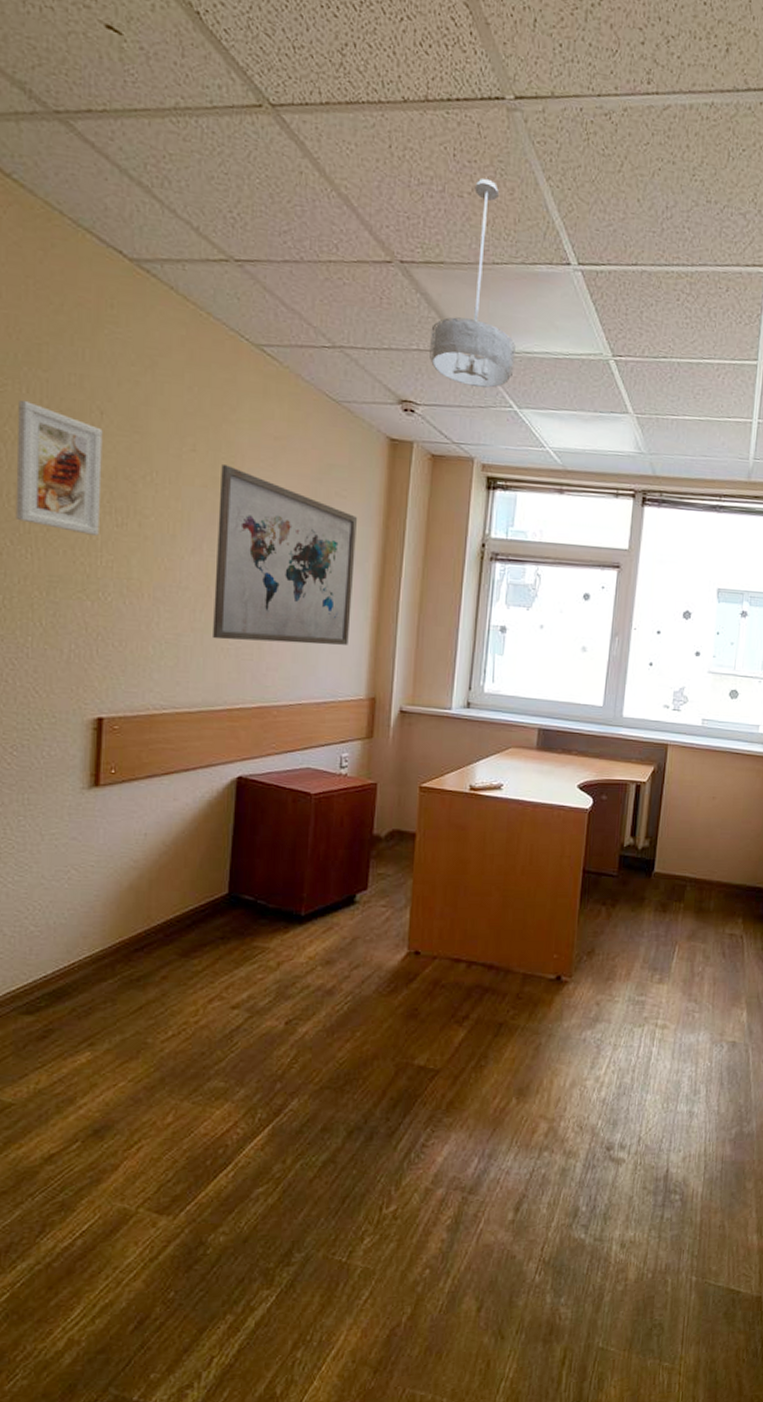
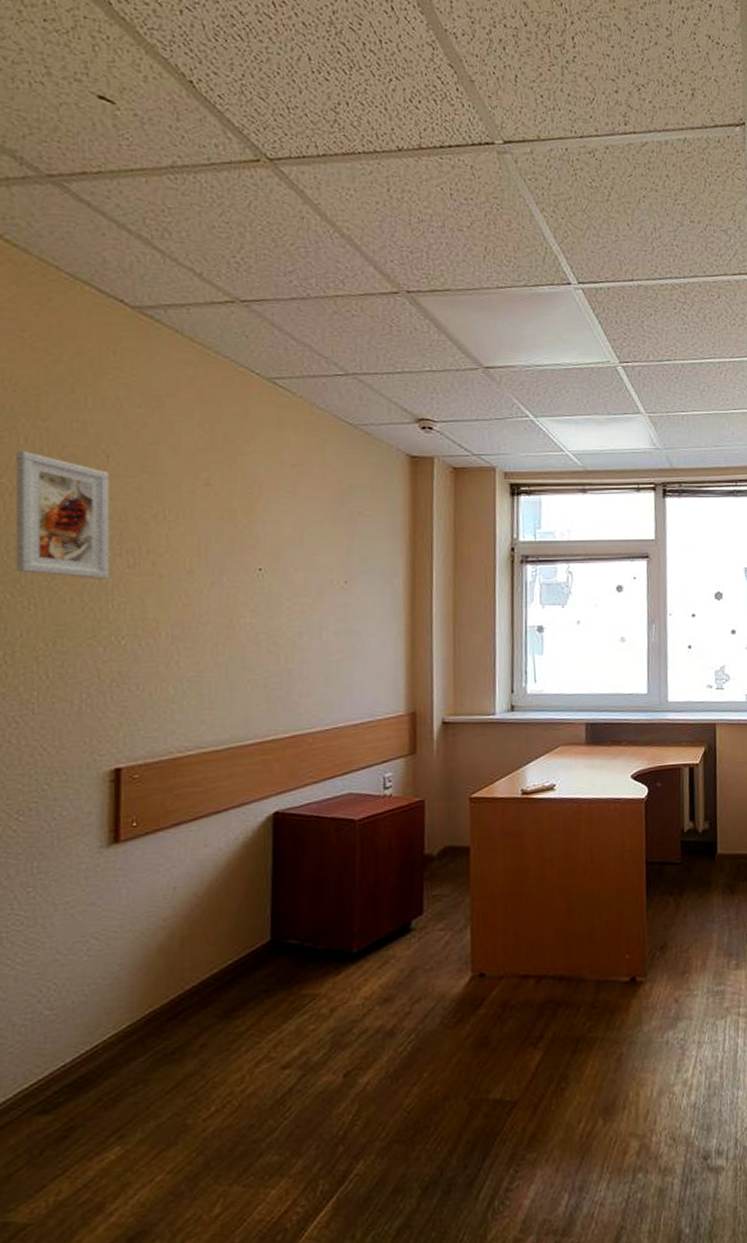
wall art: present [213,465,357,645] -> none [237,496,384,671]
ceiling light fixture: present [430,178,515,388] -> none [442,213,527,401]

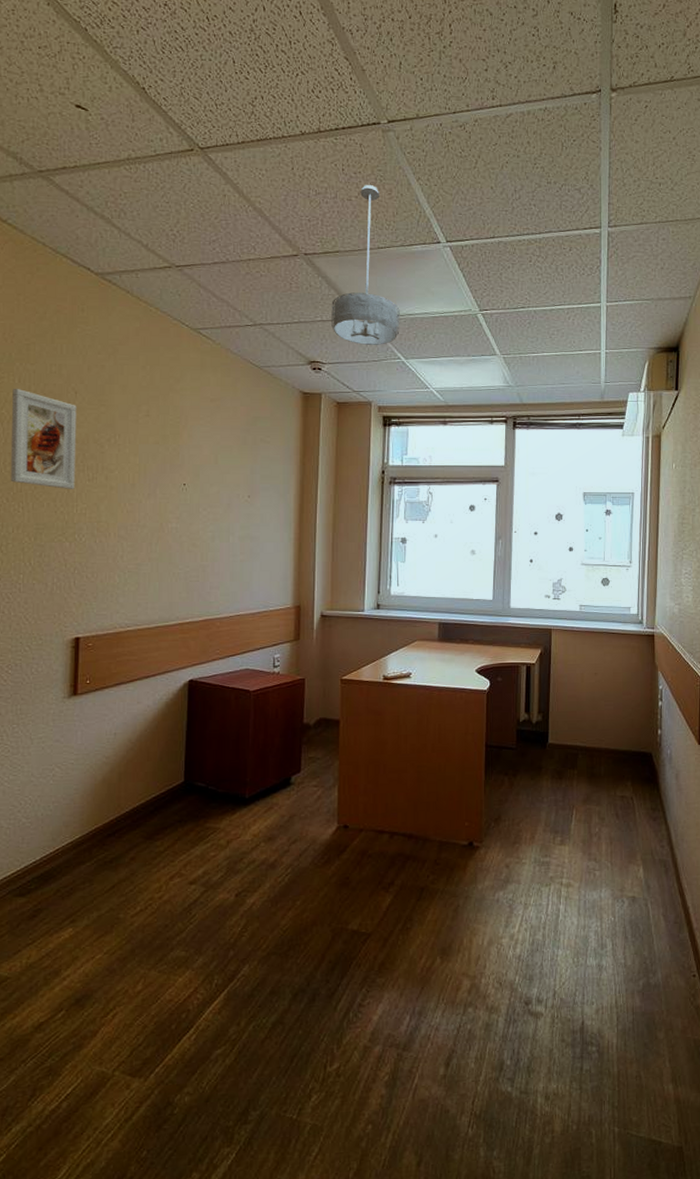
ceiling light fixture: none [442,213,527,401] -> present [331,184,400,345]

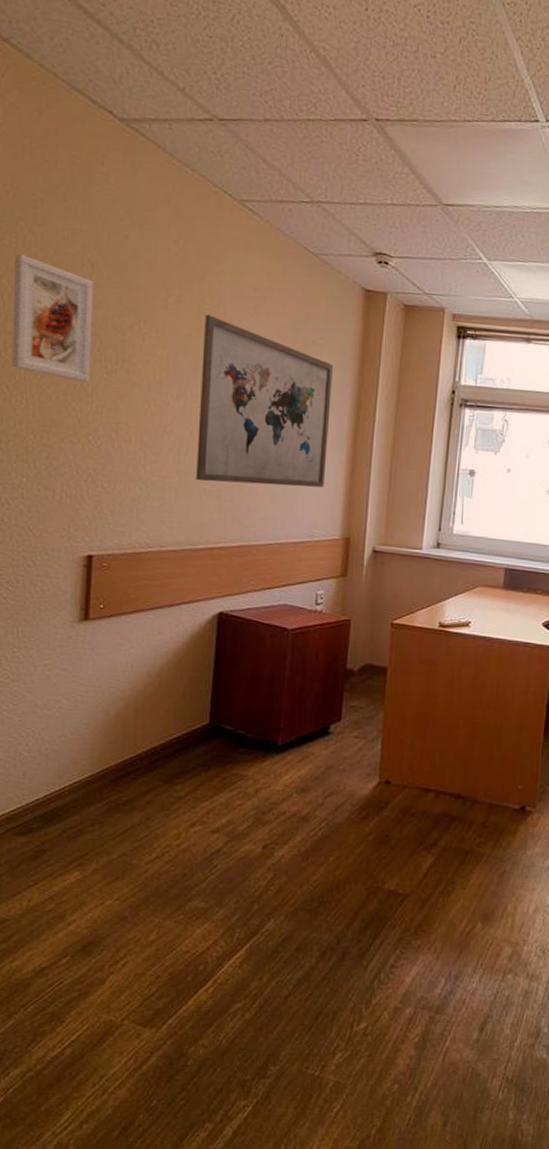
wall art: none [166,425,279,566] -> present [196,315,333,487]
ceiling light fixture: present [331,184,400,345] -> none [403,39,485,241]

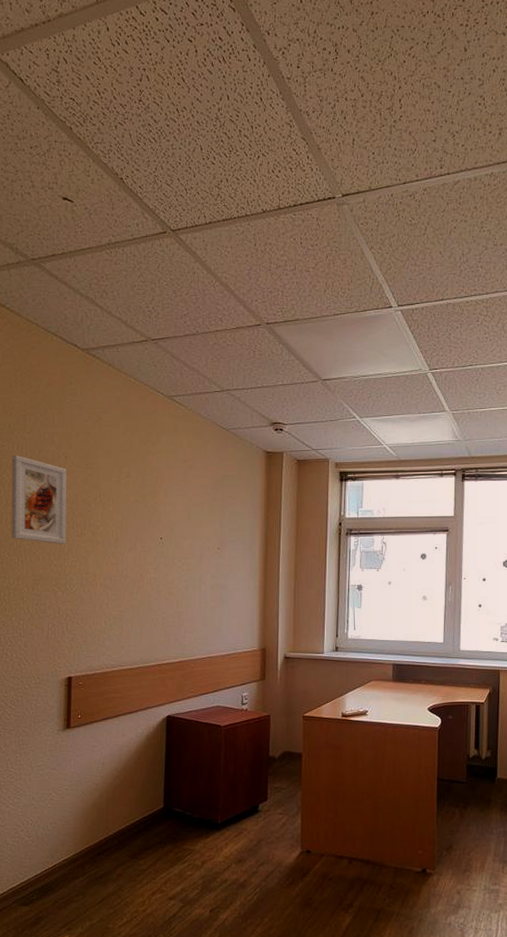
wall art: present [196,315,333,487] -> none [146,484,245,612]

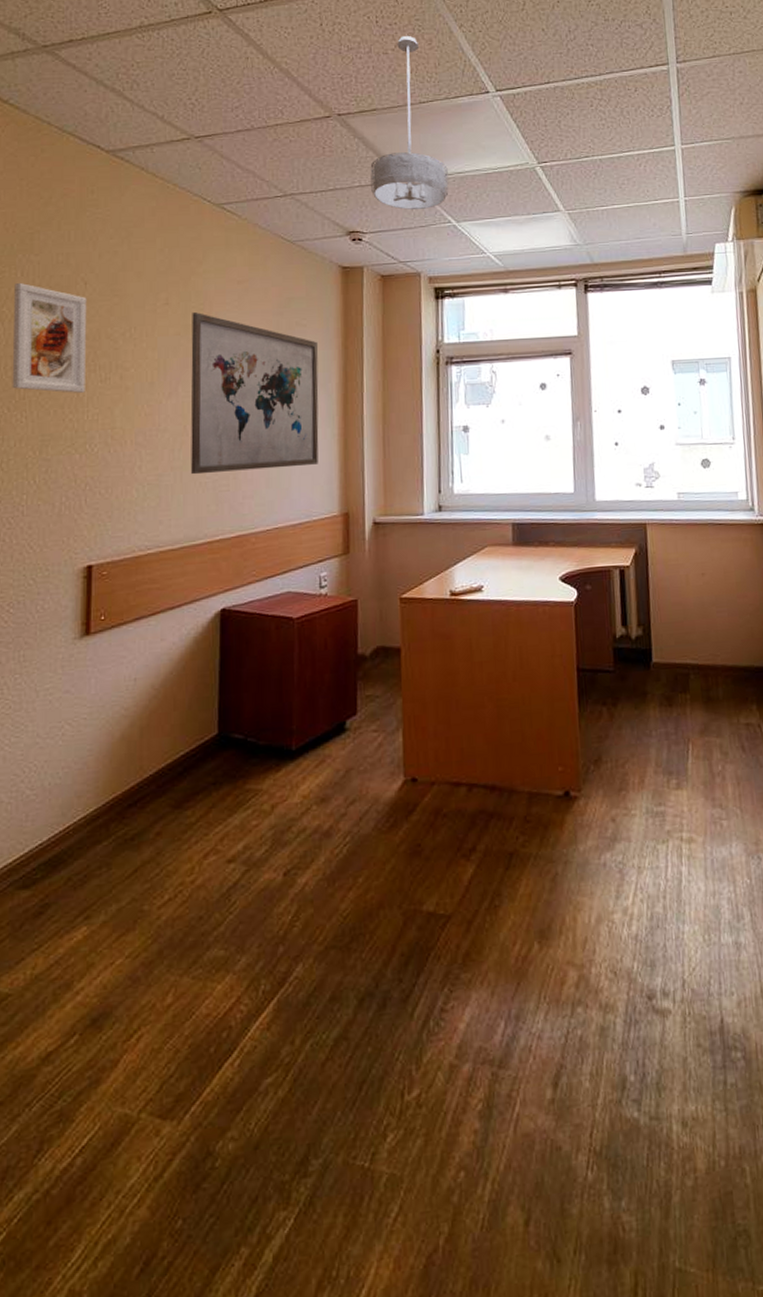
wall art: none [146,484,245,612] -> present [190,312,319,475]
ceiling light fixture: none [291,255,355,406] -> present [370,35,449,210]

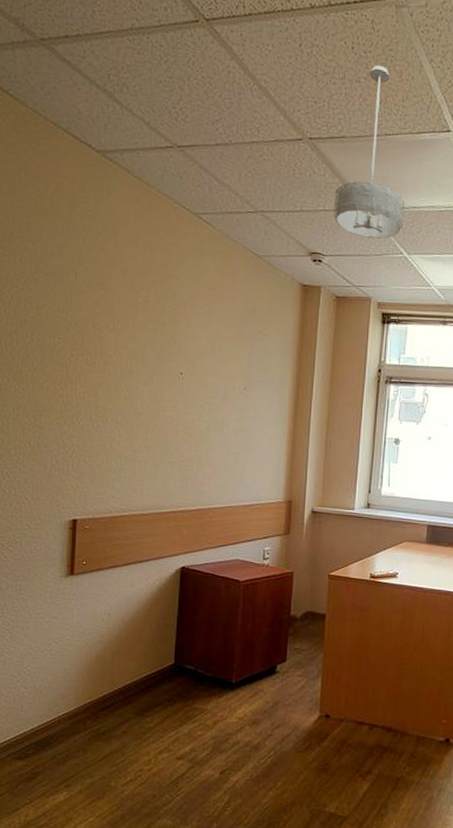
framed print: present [12,282,87,393] -> none [11,267,77,373]
wall art: present [190,312,319,475] -> none [162,312,276,457]

